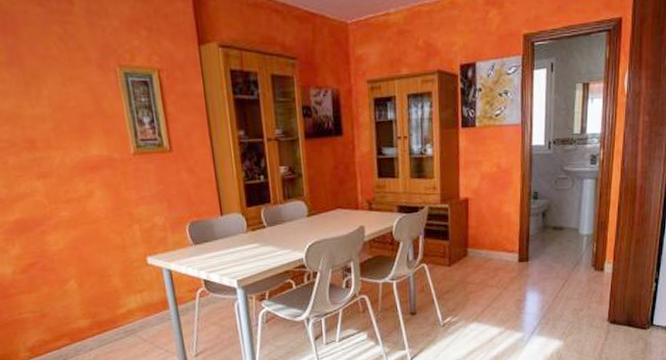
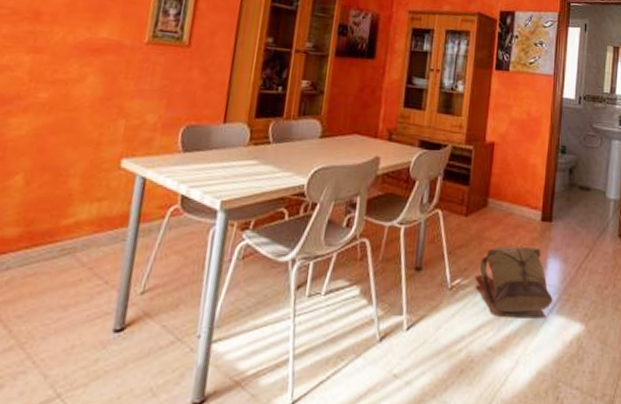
backpack: none [466,285,533,339] -> present [479,246,553,313]

